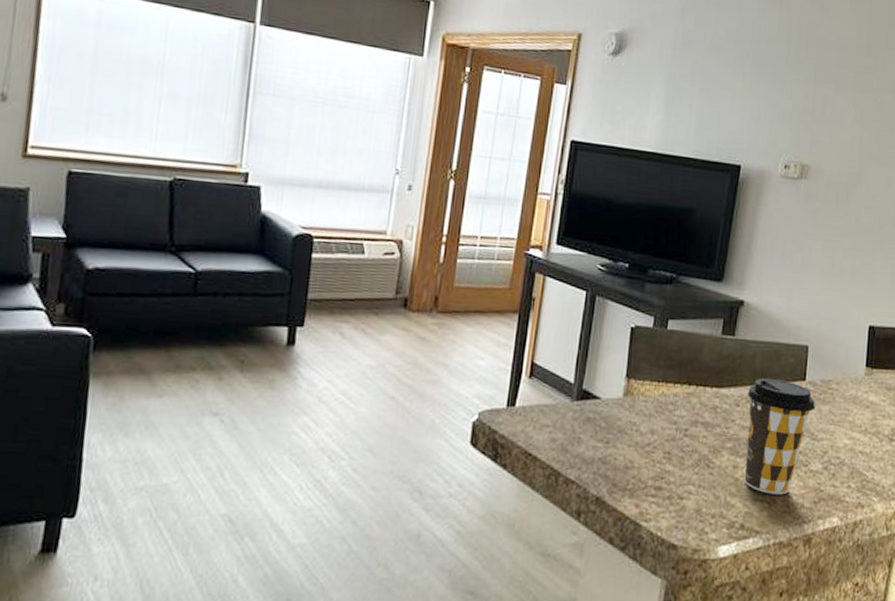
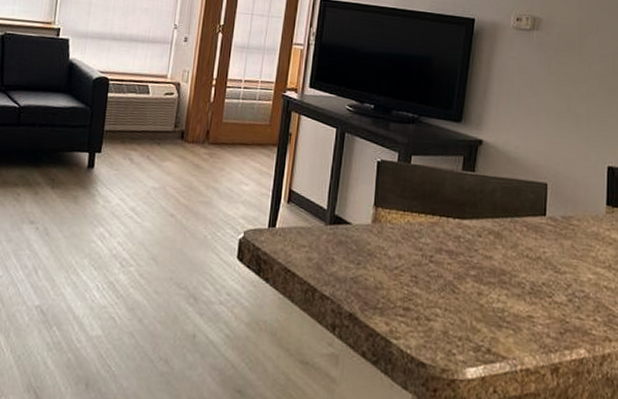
coffee cup: present [744,378,816,495] -> none [488,211,557,324]

